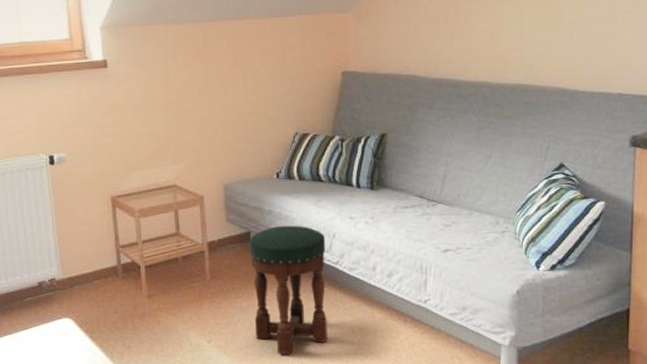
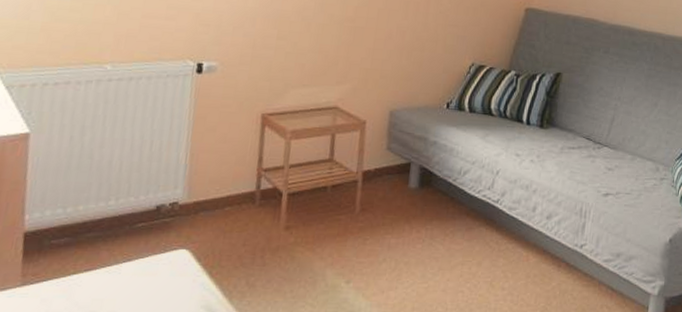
stool: present [249,225,327,355] -> none [400,158,489,300]

